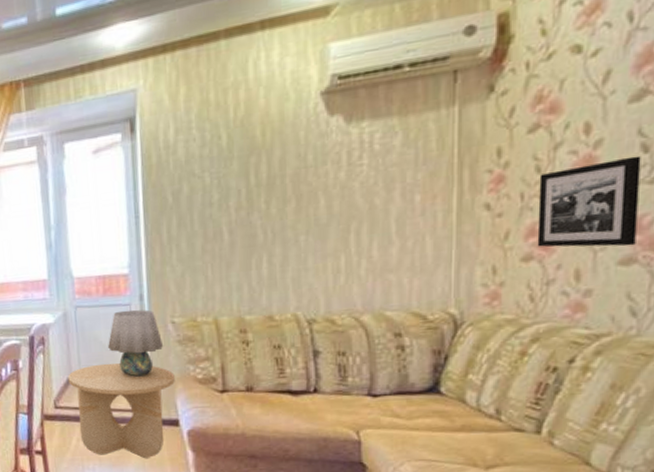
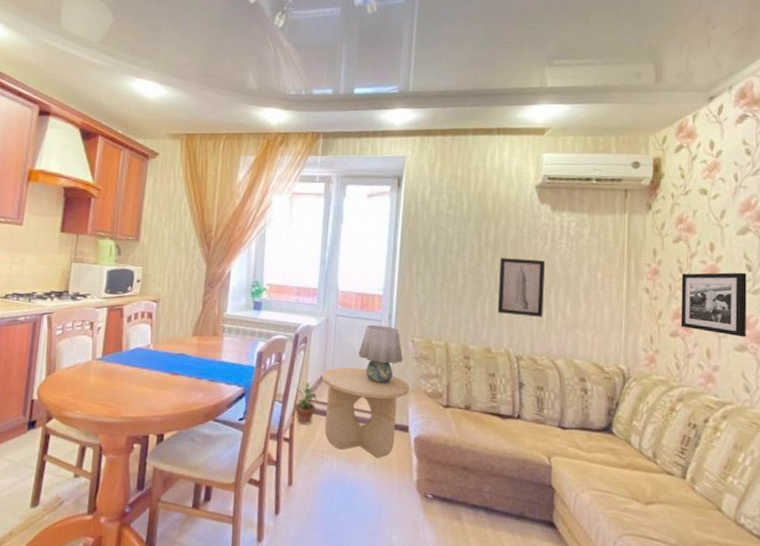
potted plant: none [41,387,67,435] -> present [295,381,318,426]
wall art: none [277,192,340,271] -> present [497,258,545,317]

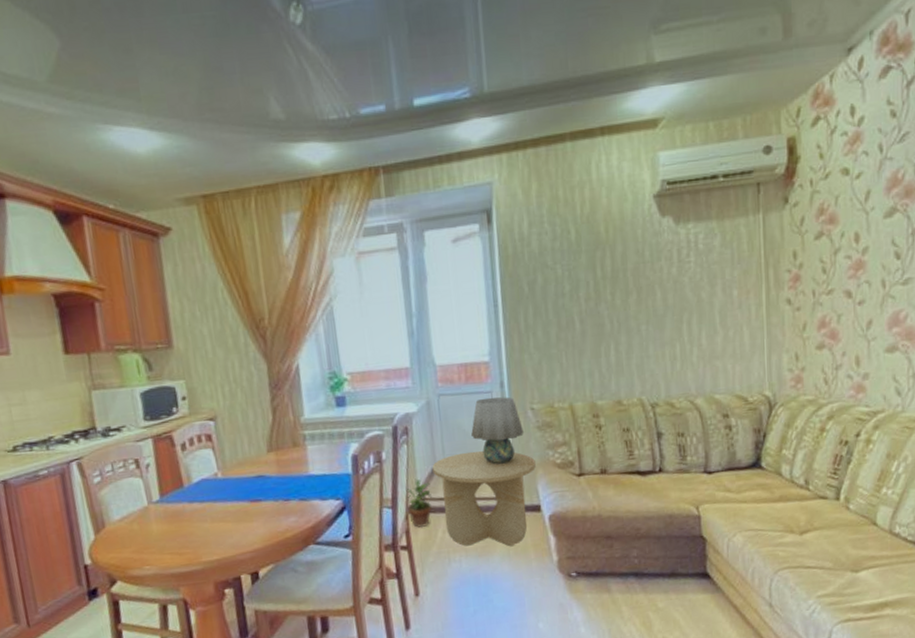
wall art: present [497,258,545,317] -> none [621,286,676,358]
picture frame: present [680,272,747,338] -> none [825,262,896,337]

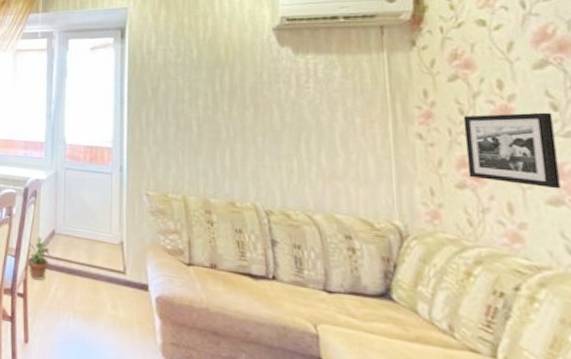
side table: present [432,451,536,546] -> none [53,221,147,318]
table lamp: present [471,397,525,464] -> none [90,178,138,239]
picture frame: none [825,262,896,337] -> present [463,112,561,189]

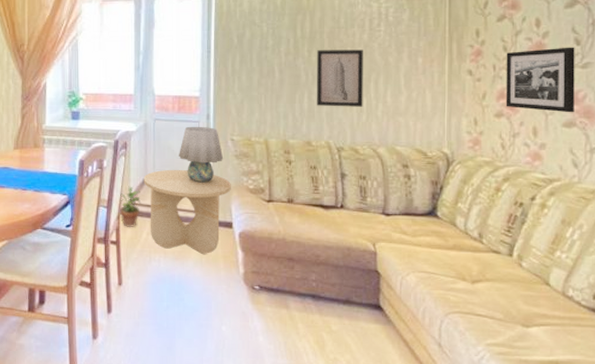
side table: none [53,221,147,318] -> present [144,169,231,254]
table lamp: none [90,178,138,239] -> present [179,126,224,183]
wall art: none [238,105,293,168] -> present [316,49,363,107]

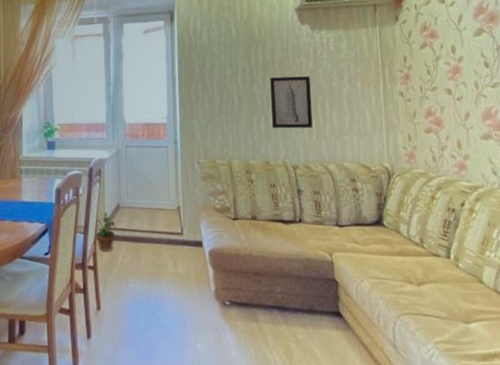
side table: present [144,169,231,254] -> none [118,193,200,274]
table lamp: present [179,126,224,183] -> none [150,151,192,205]
picture frame: present [505,47,575,113] -> none [430,69,490,127]

